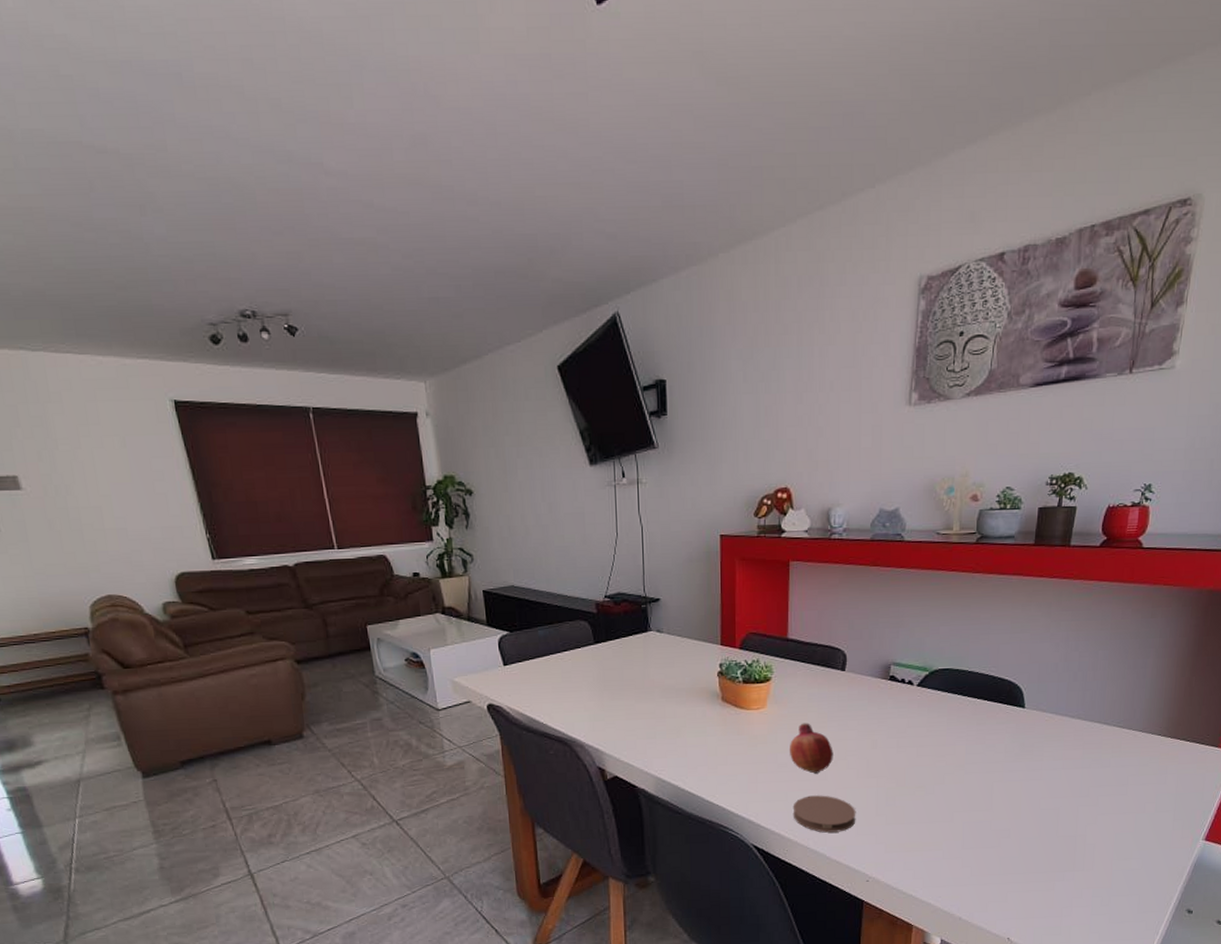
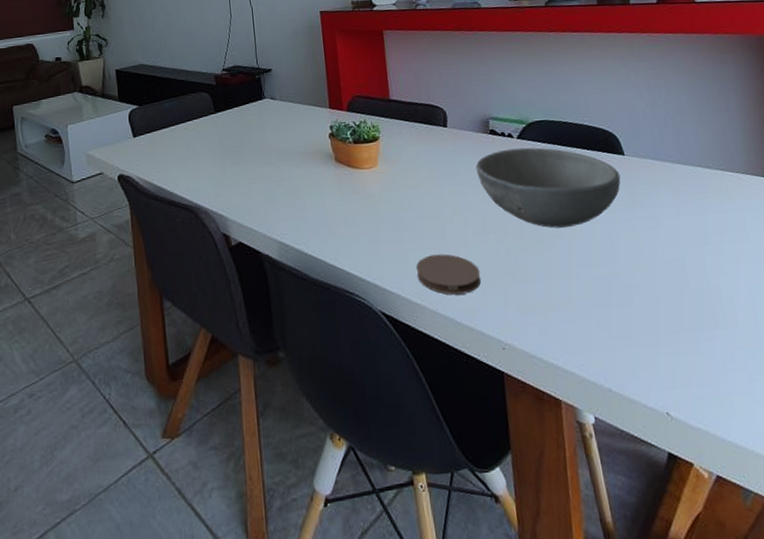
fruit: present [790,723,833,774] -> none [404,179,449,232]
bowl: none [869,695,1016,775] -> present [476,147,621,228]

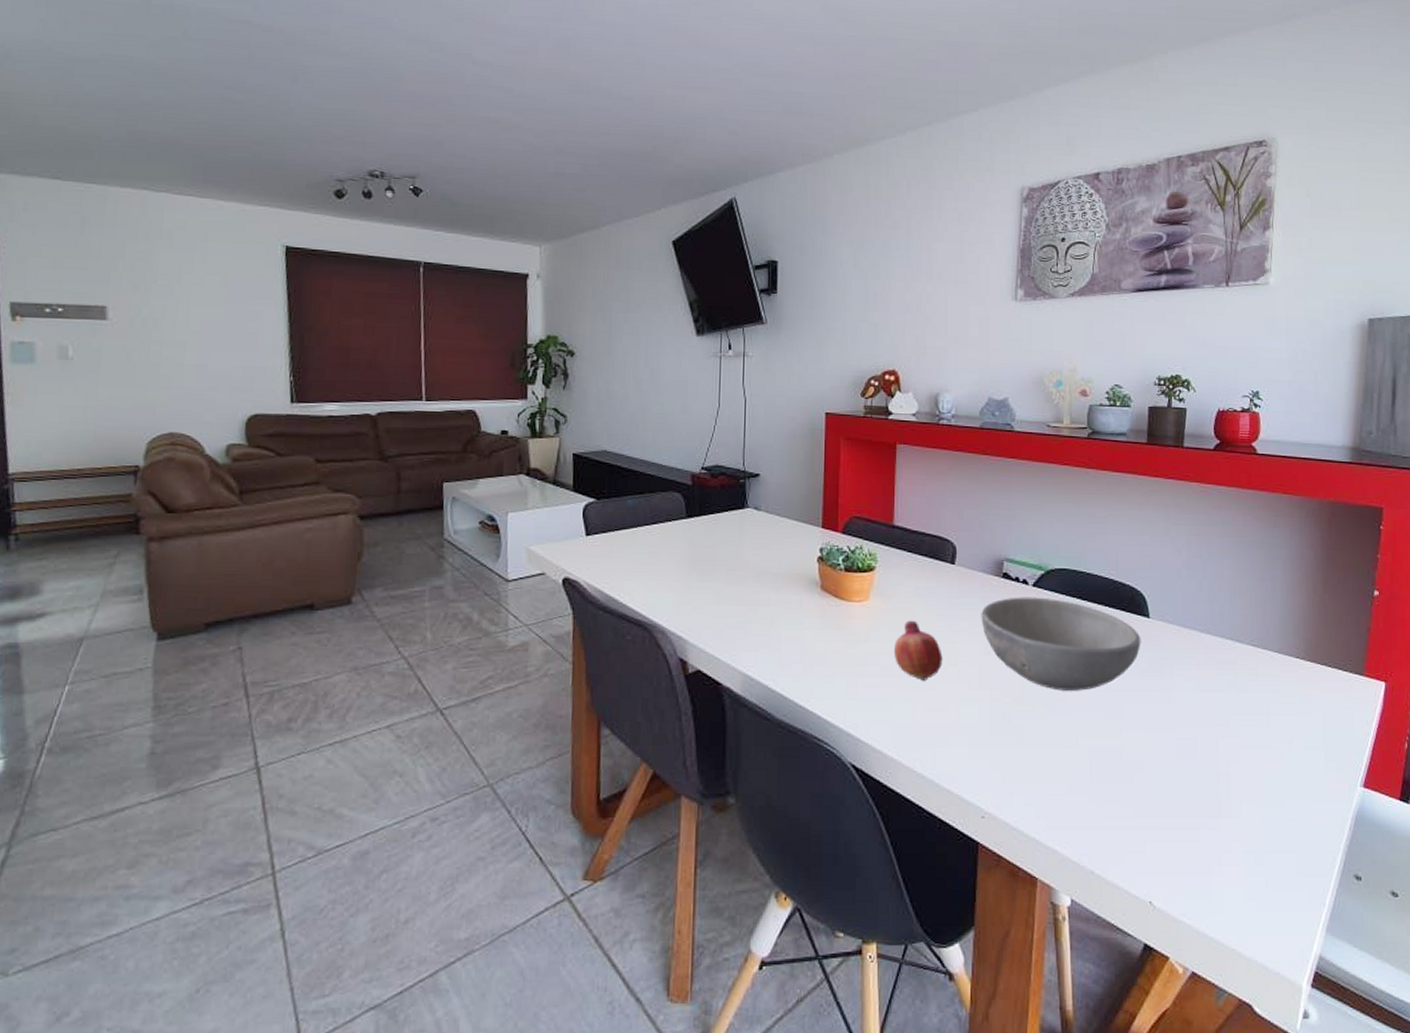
fruit: none [404,179,449,232] -> present [894,620,943,681]
coaster: present [415,254,481,295] -> none [897,706,969,753]

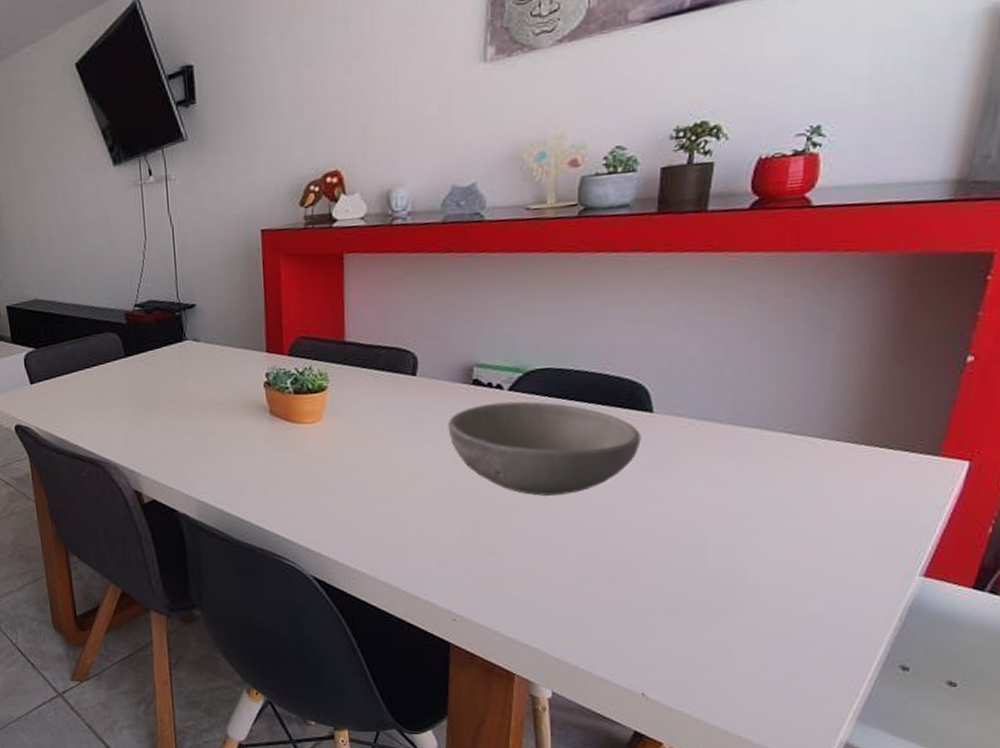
fruit: present [894,620,943,681] -> none [352,437,406,495]

